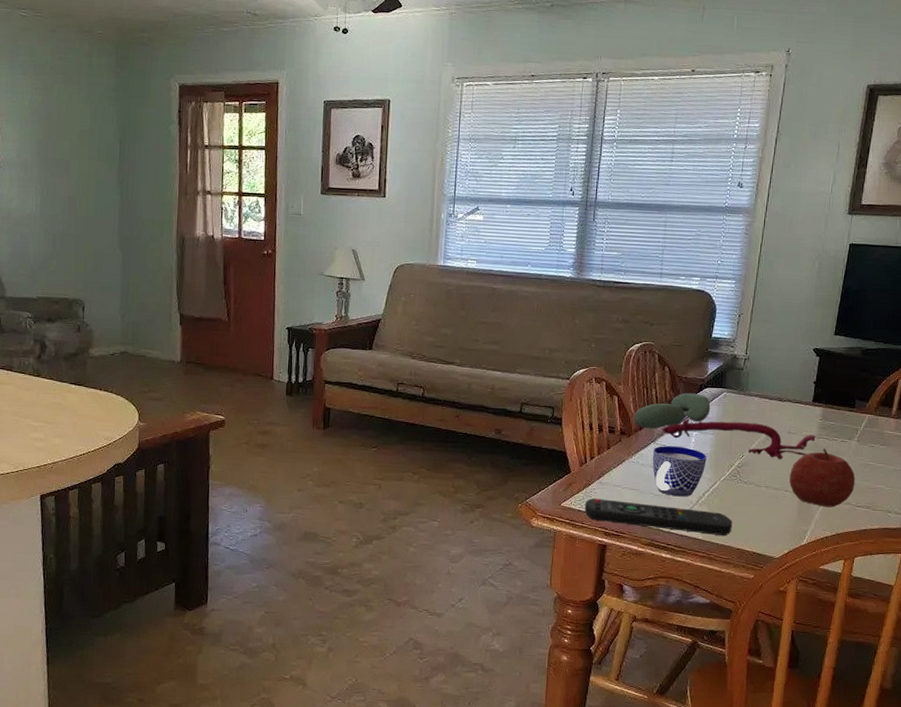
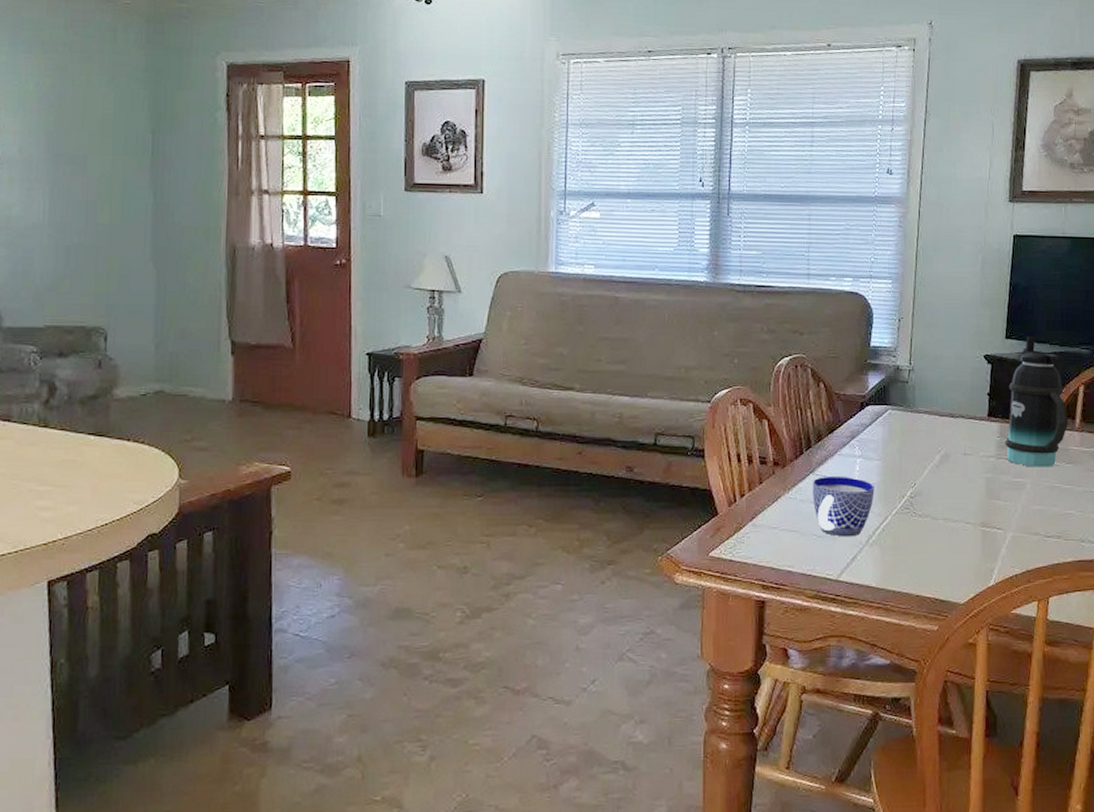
remote control: present [584,498,733,535] -> none [737,545,909,581]
plant: present [634,392,816,460] -> none [788,412,995,486]
fruit: present [789,448,856,508] -> none [969,470,1043,540]
bottle: none [826,334,886,448] -> present [1005,337,1069,467]

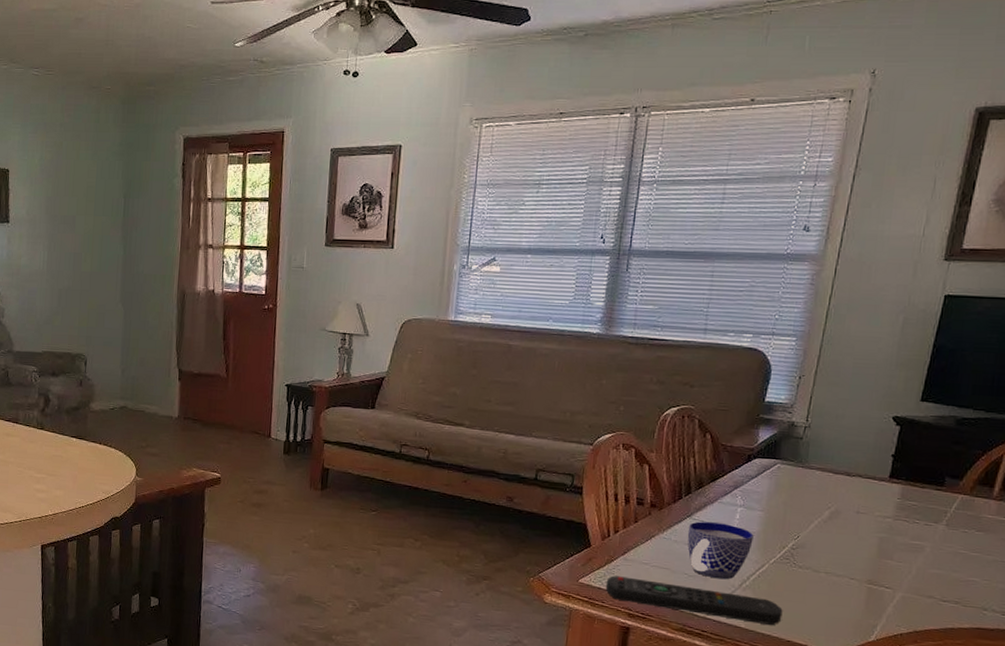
remote control: none [737,545,909,581] -> present [605,575,783,625]
bottle: present [1005,337,1069,467] -> none [905,400,986,533]

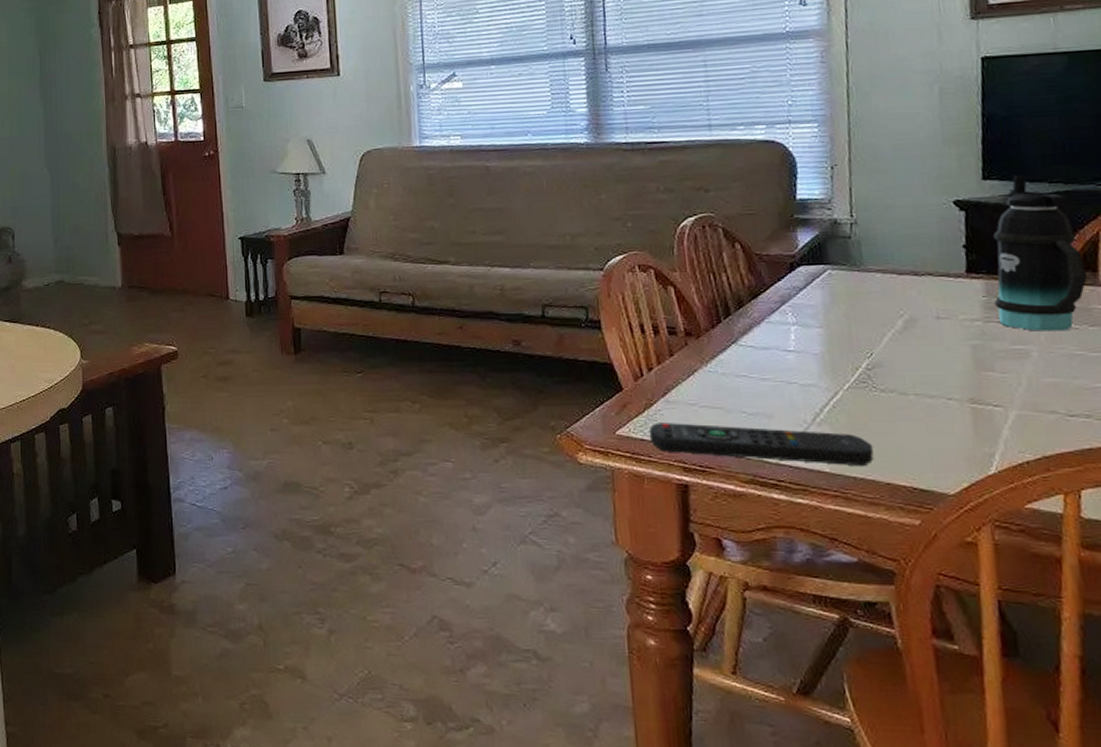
cup: present [687,521,754,580] -> none [735,347,818,415]
bottle: none [905,400,986,533] -> present [992,175,1088,332]

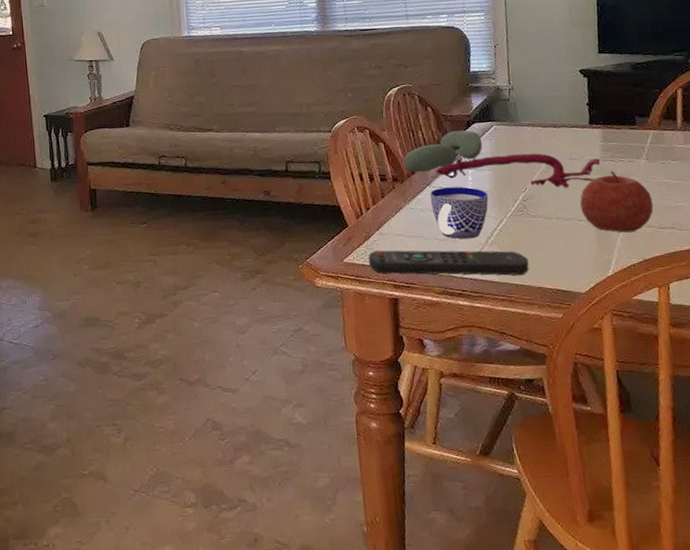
plant: none [700,274,982,356] -> present [403,130,601,188]
cup: none [735,347,818,415] -> present [430,186,489,239]
fruit: none [950,335,1060,419] -> present [580,170,654,233]
bottle: present [992,175,1088,332] -> none [606,49,671,166]

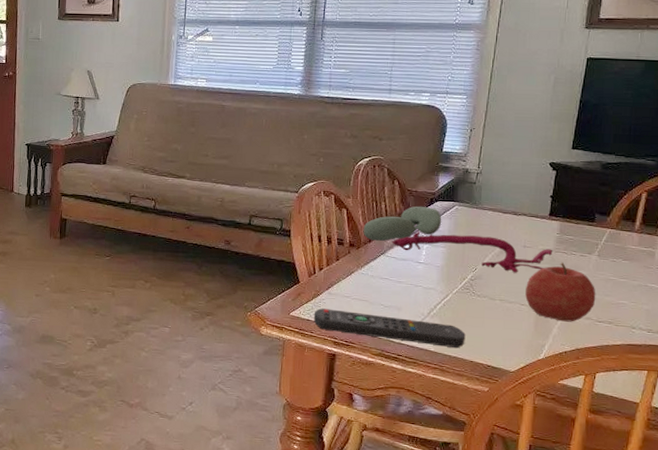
cup: present [430,186,489,239] -> none [382,258,438,309]

